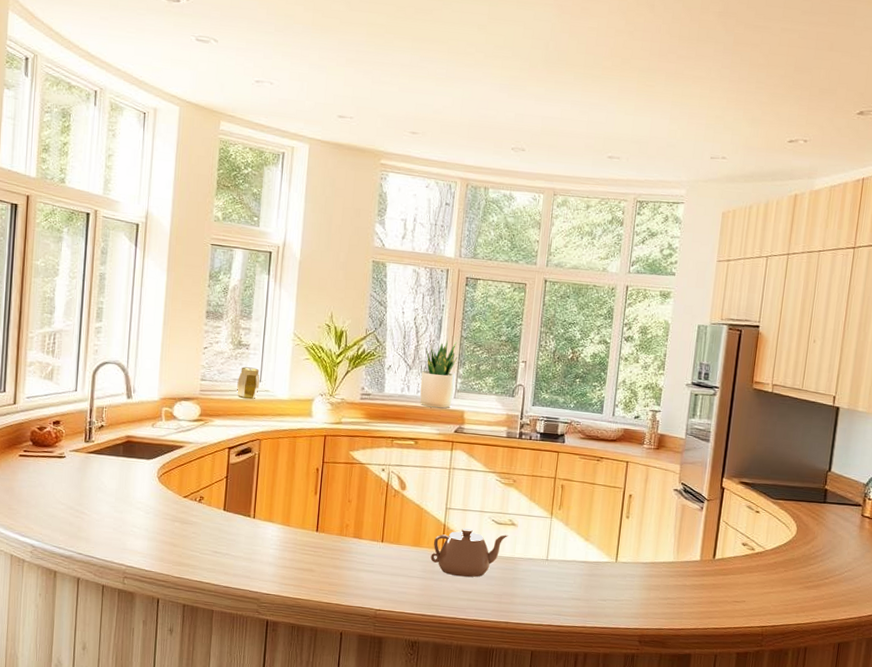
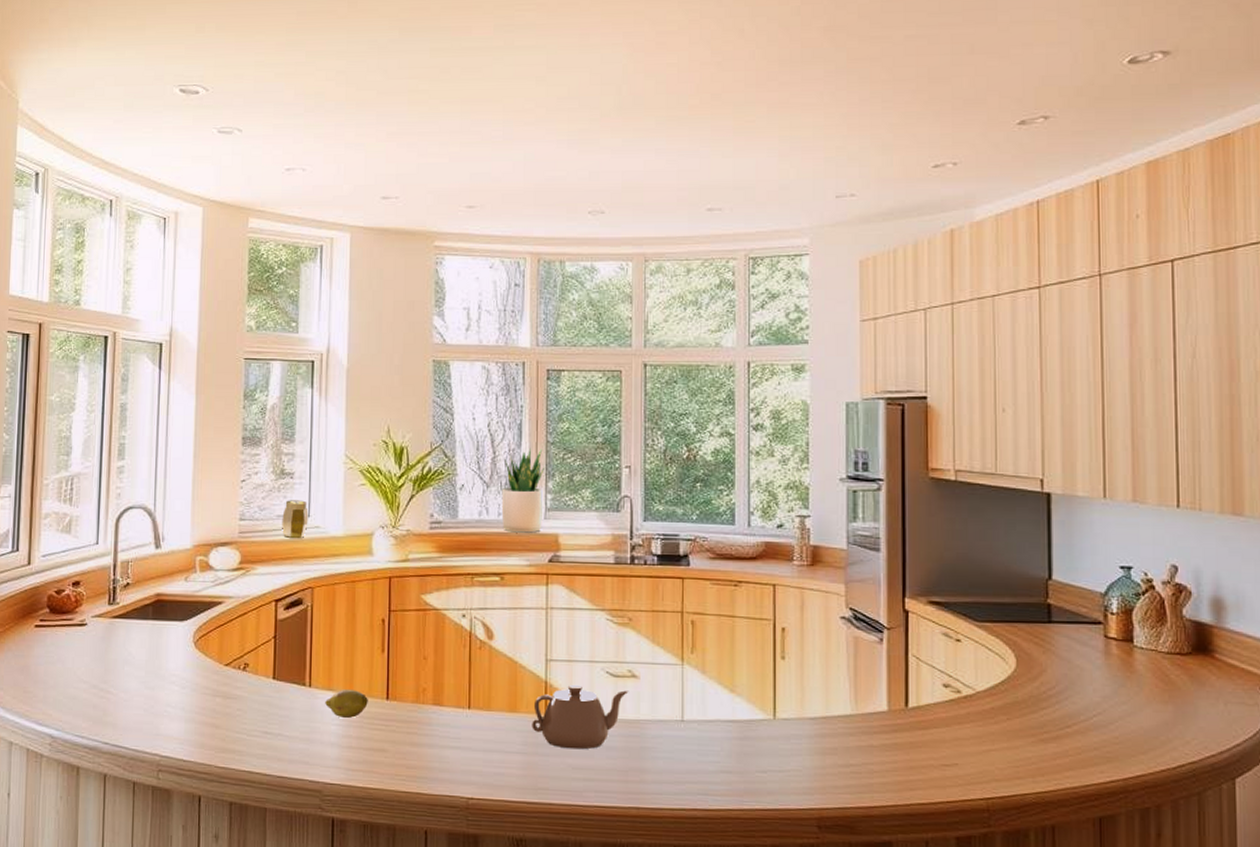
fruit: none [266,521,301,545] -> present [325,689,368,719]

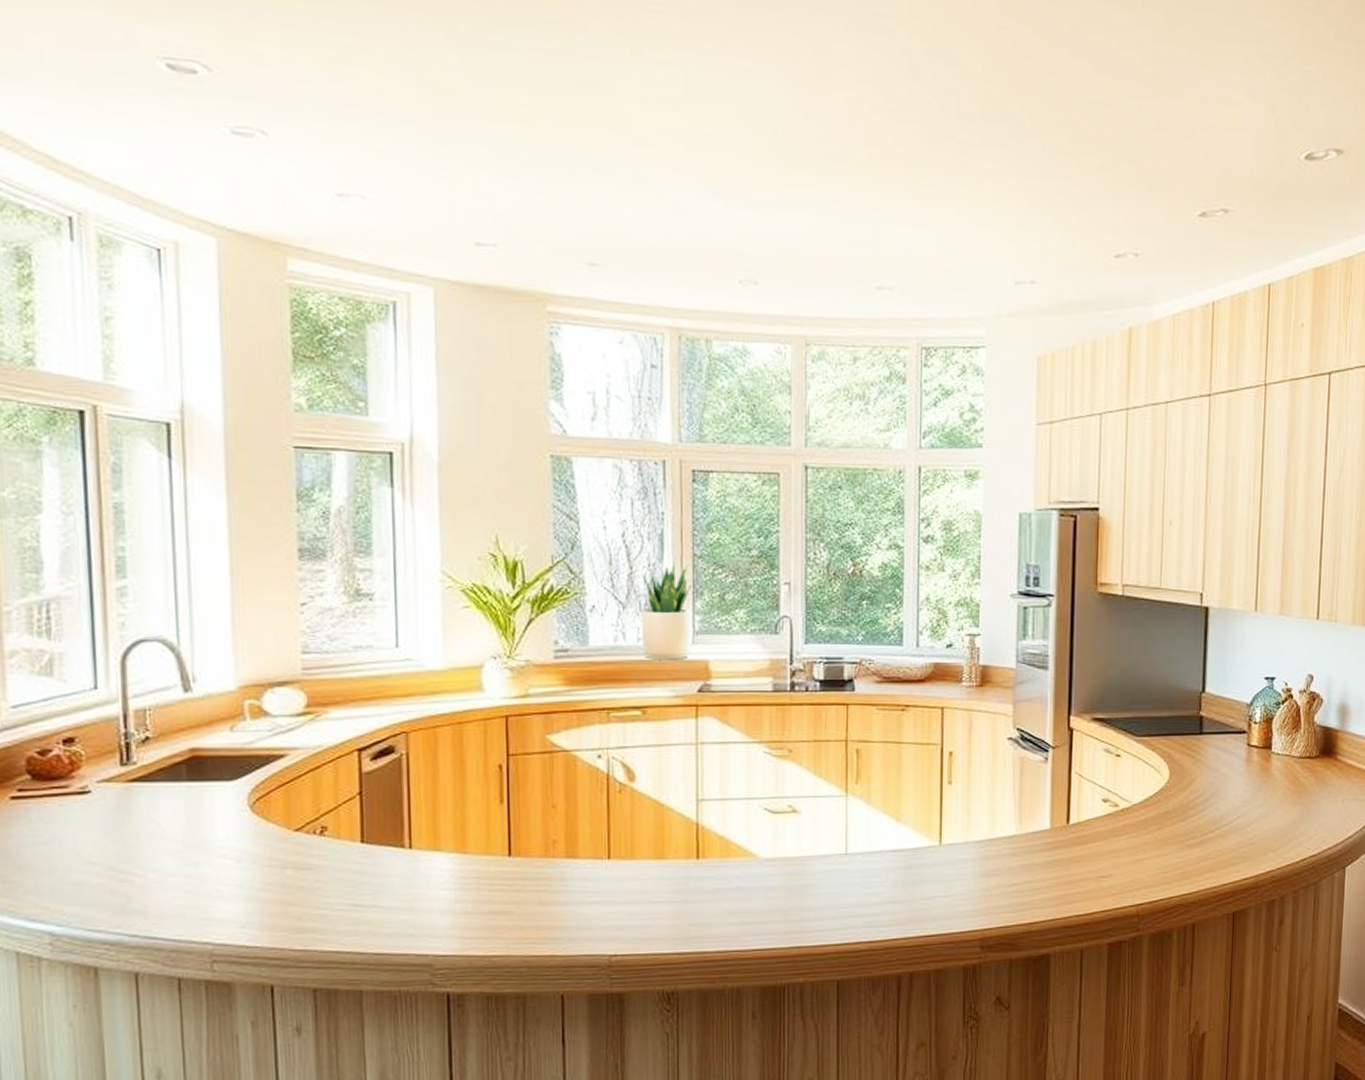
jar: present [282,500,308,539] -> none [361,627,397,675]
fruit: present [325,689,368,719] -> none [431,847,486,882]
teapot: present [532,684,629,750] -> none [682,824,789,893]

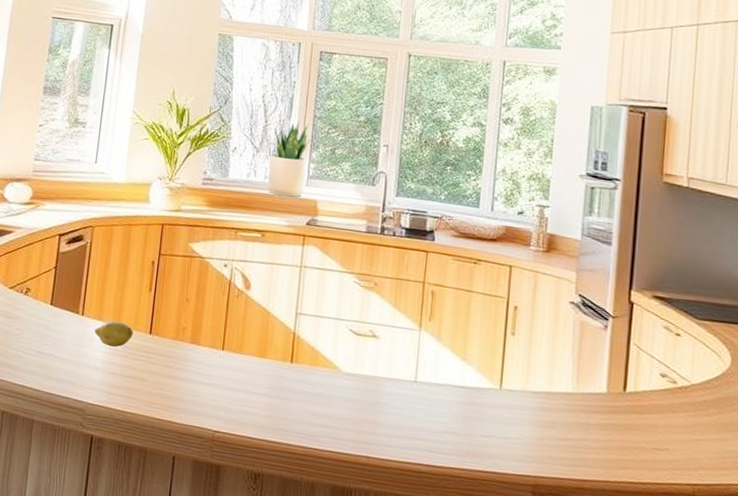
fruit: none [431,847,486,882] -> present [94,320,133,348]

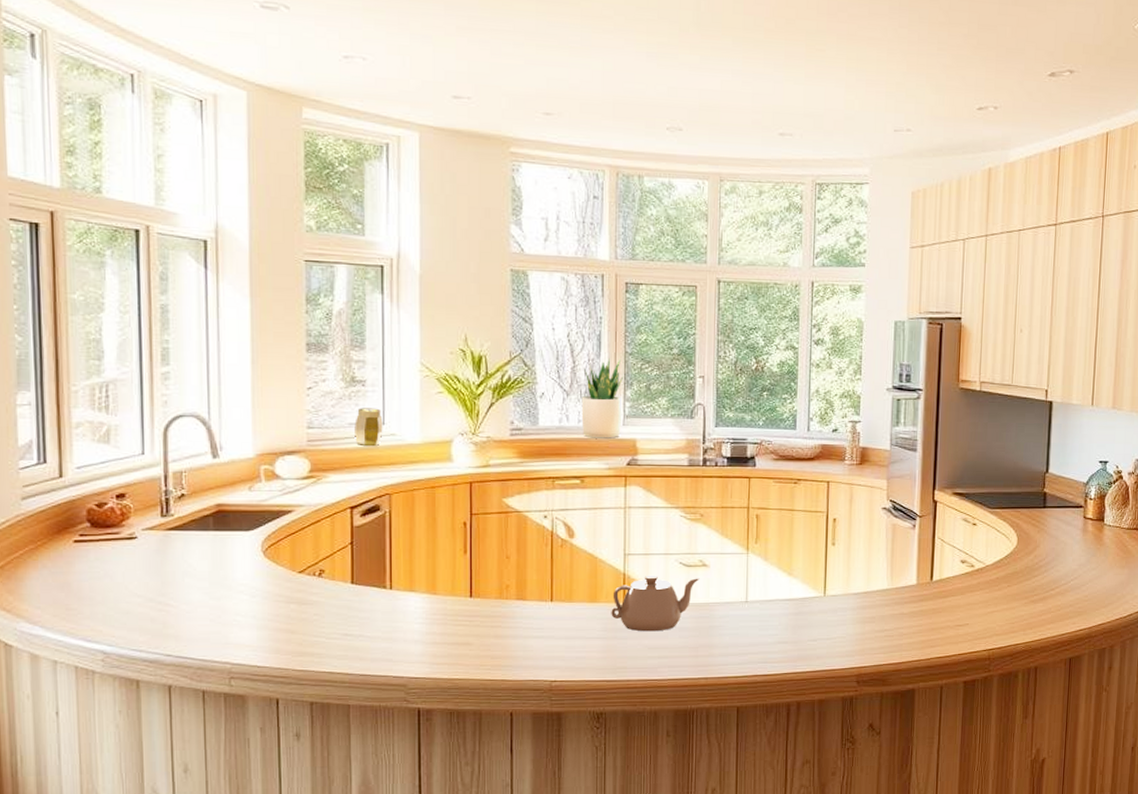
jar: none [71,146,96,182] -> present [355,408,383,447]
fruit: present [94,320,133,348] -> none [407,589,451,617]
teapot: none [277,337,369,399] -> present [611,575,700,632]

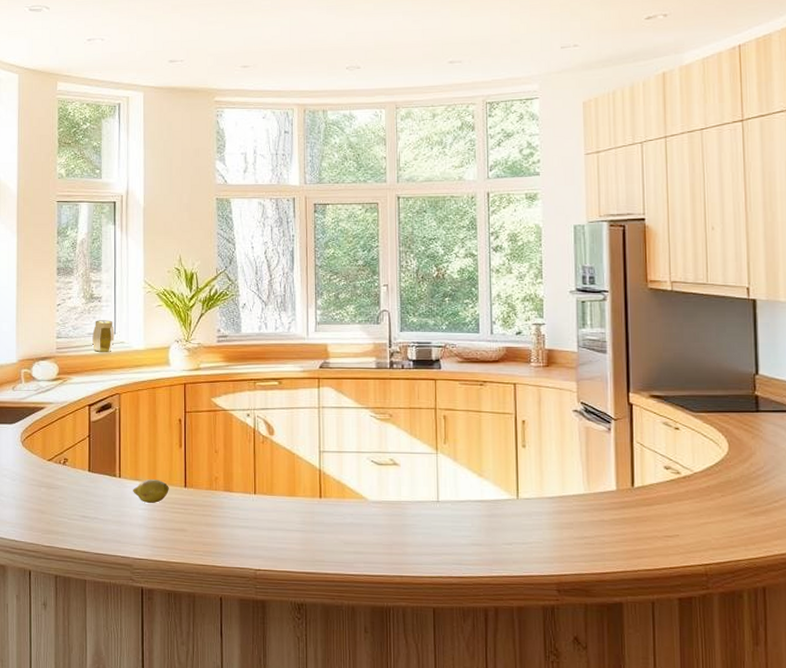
fruit: none [407,589,451,617] -> present [133,478,169,504]
planter: present [581,358,624,438] -> none [278,271,315,344]
teapot: present [611,575,700,632] -> none [308,471,391,527]

